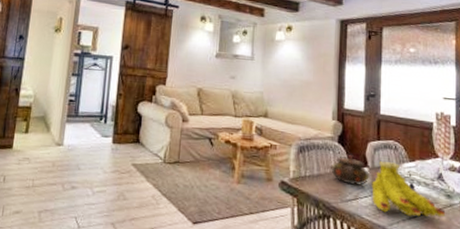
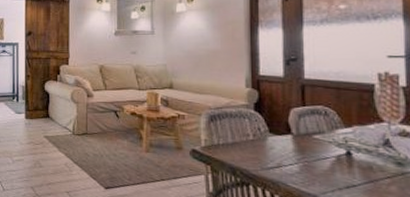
teapot: present [331,155,371,186] -> none [247,122,296,153]
fruit: present [372,161,446,217] -> none [297,128,396,187]

